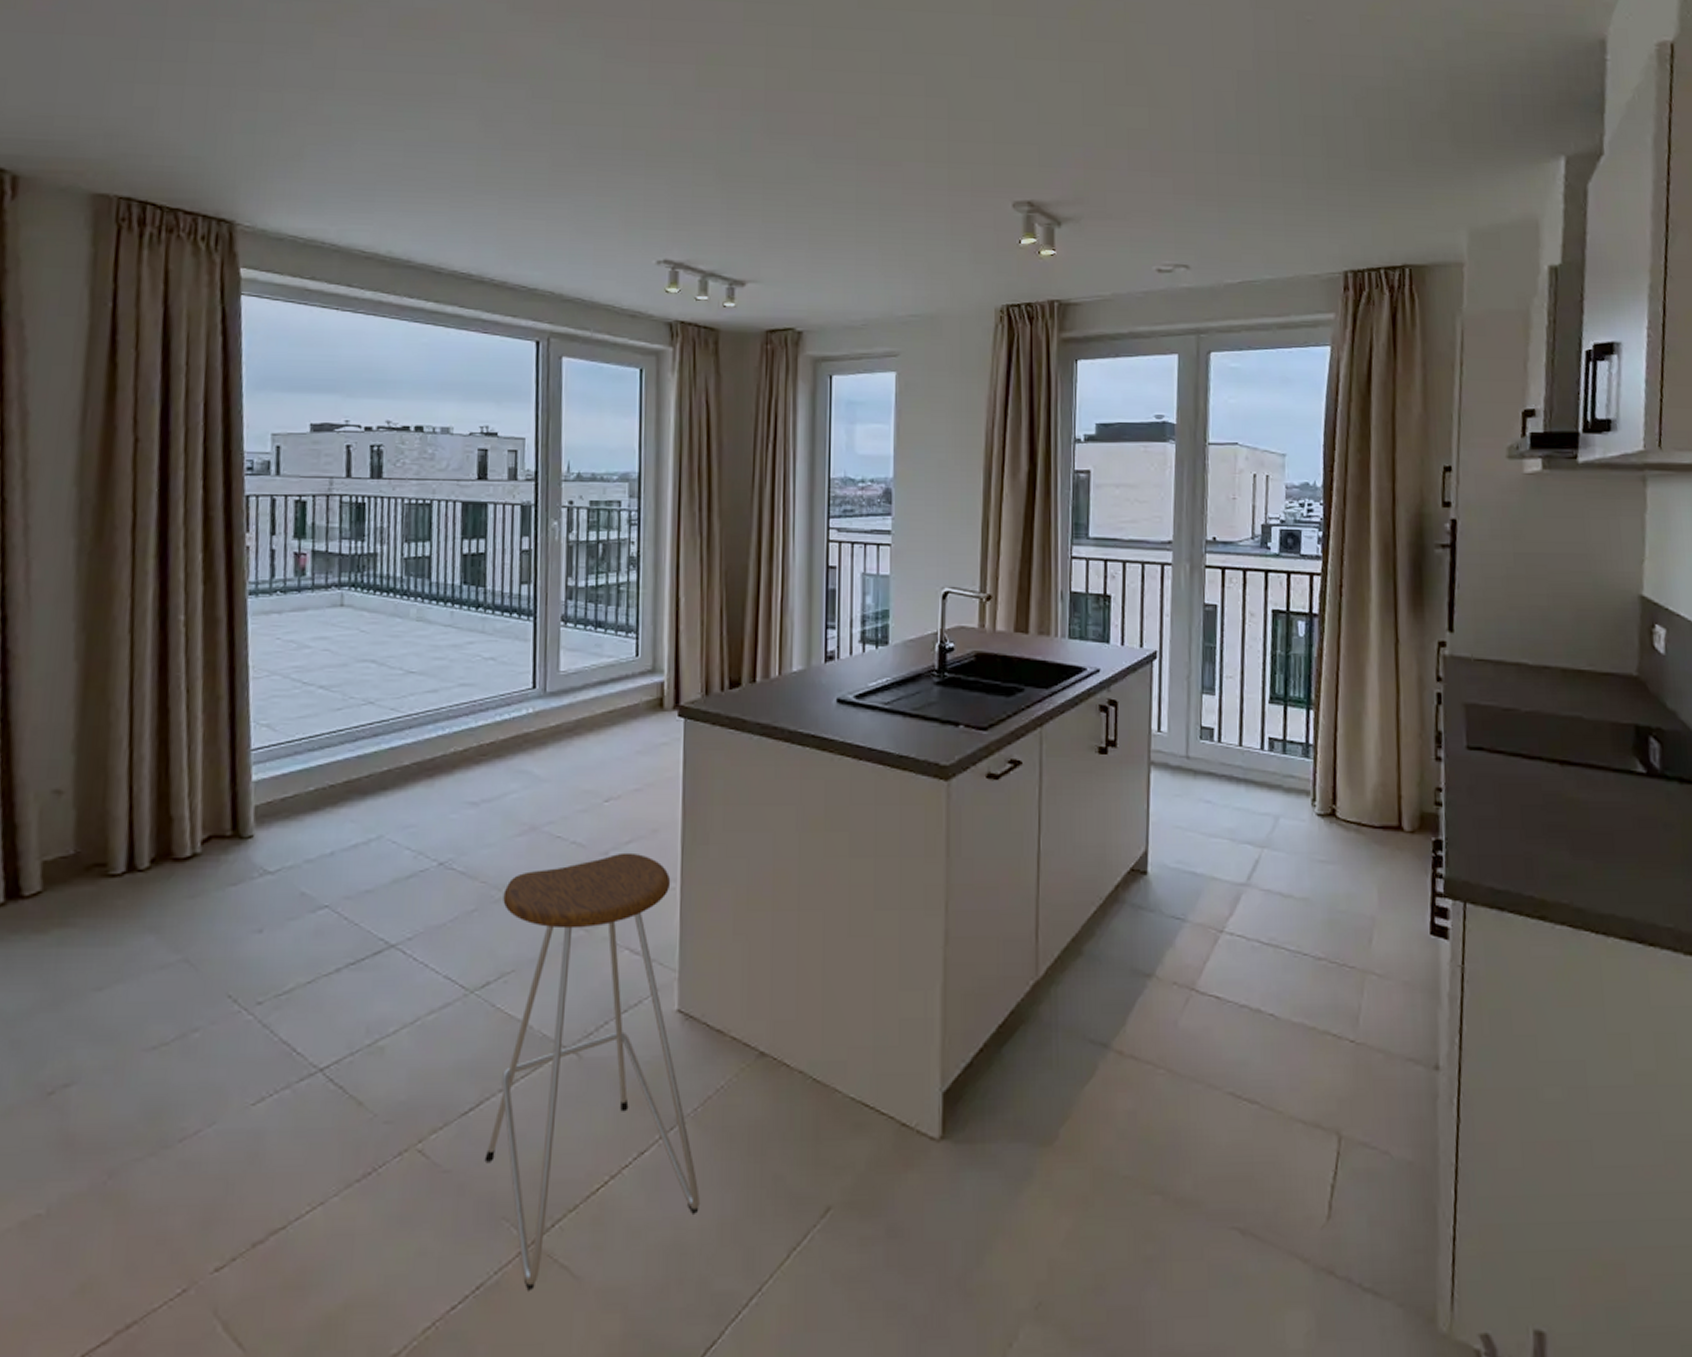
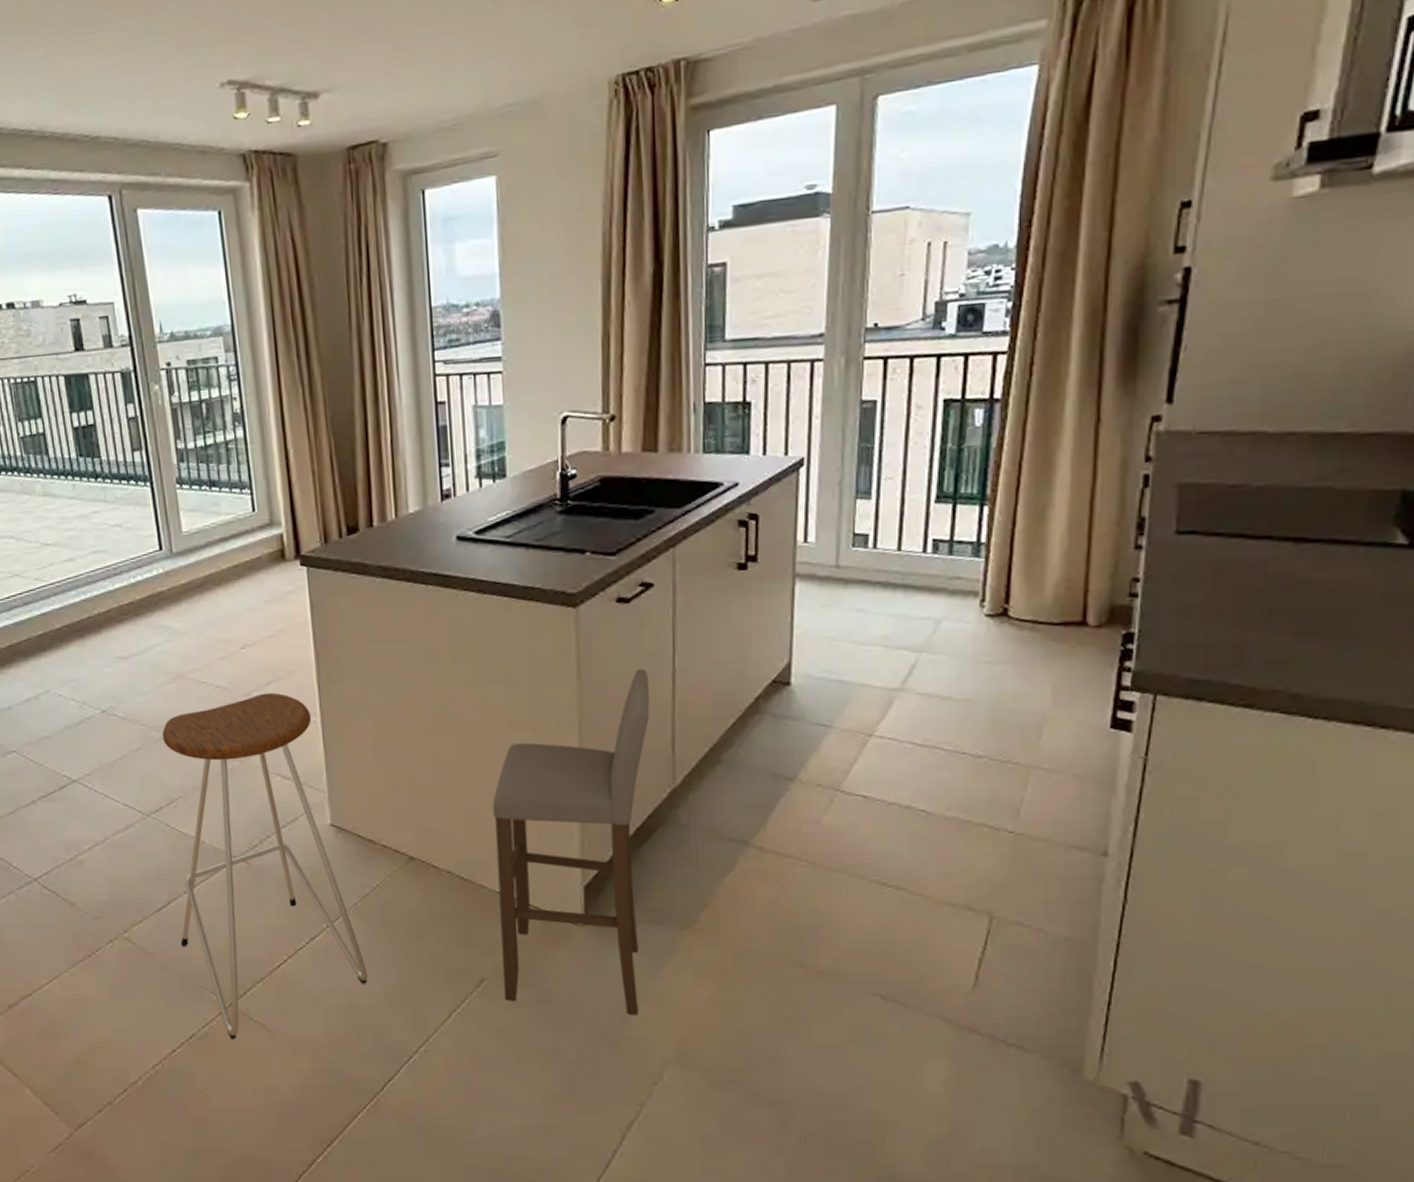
bar stool: none [850,849,1015,1255] -> present [492,669,650,1016]

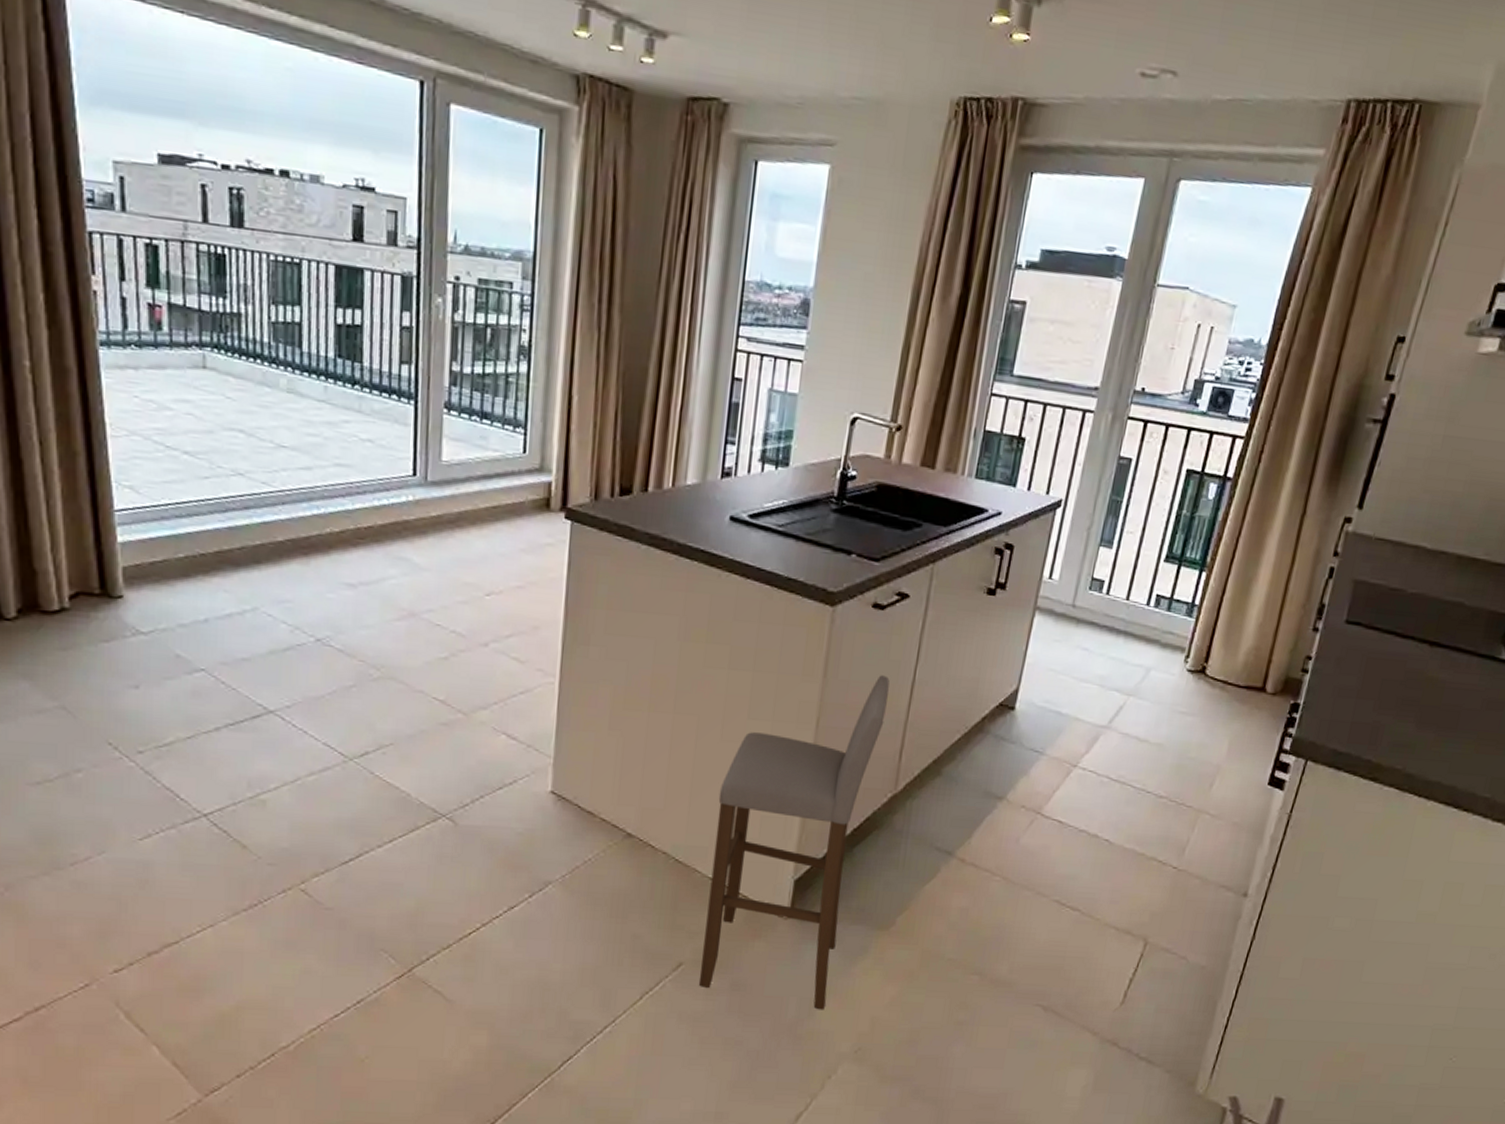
bar stool: present [162,692,368,1040] -> none [364,645,564,1008]

